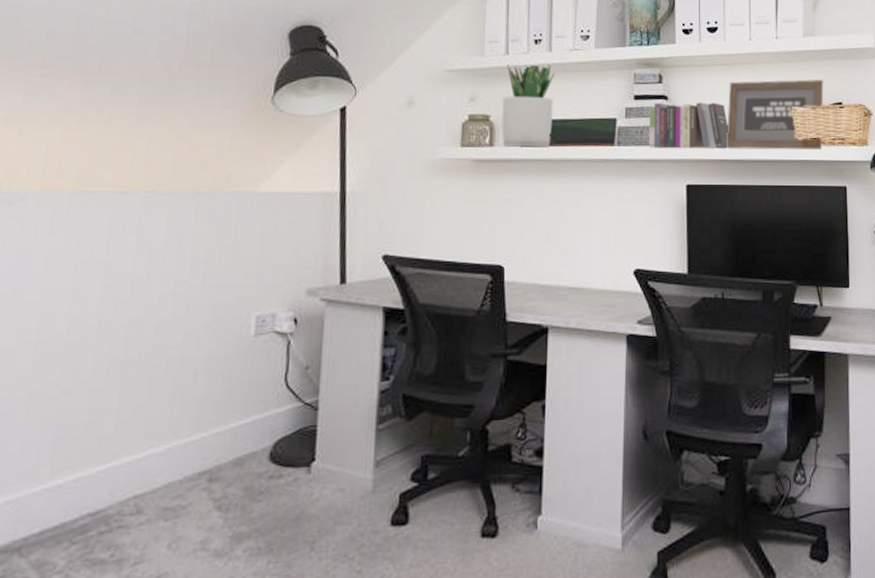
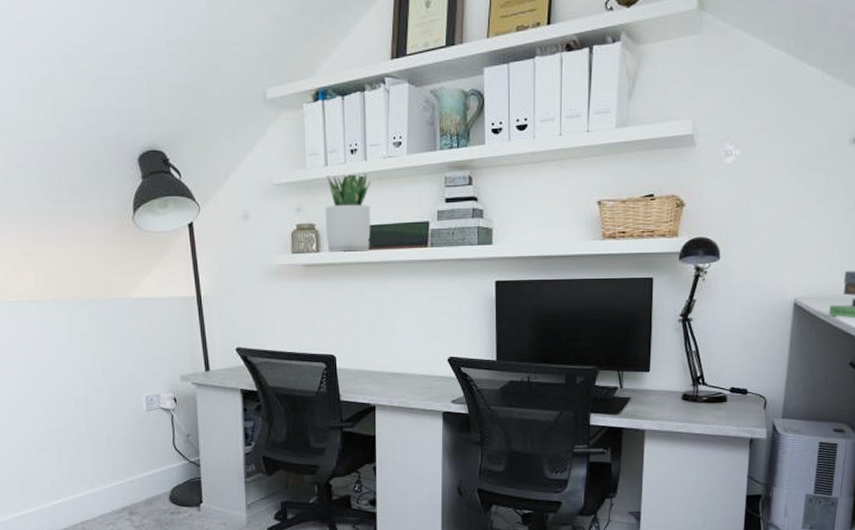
books: present [649,102,728,149] -> none [460,201,536,248]
picture frame: present [726,79,824,150] -> none [533,172,635,246]

